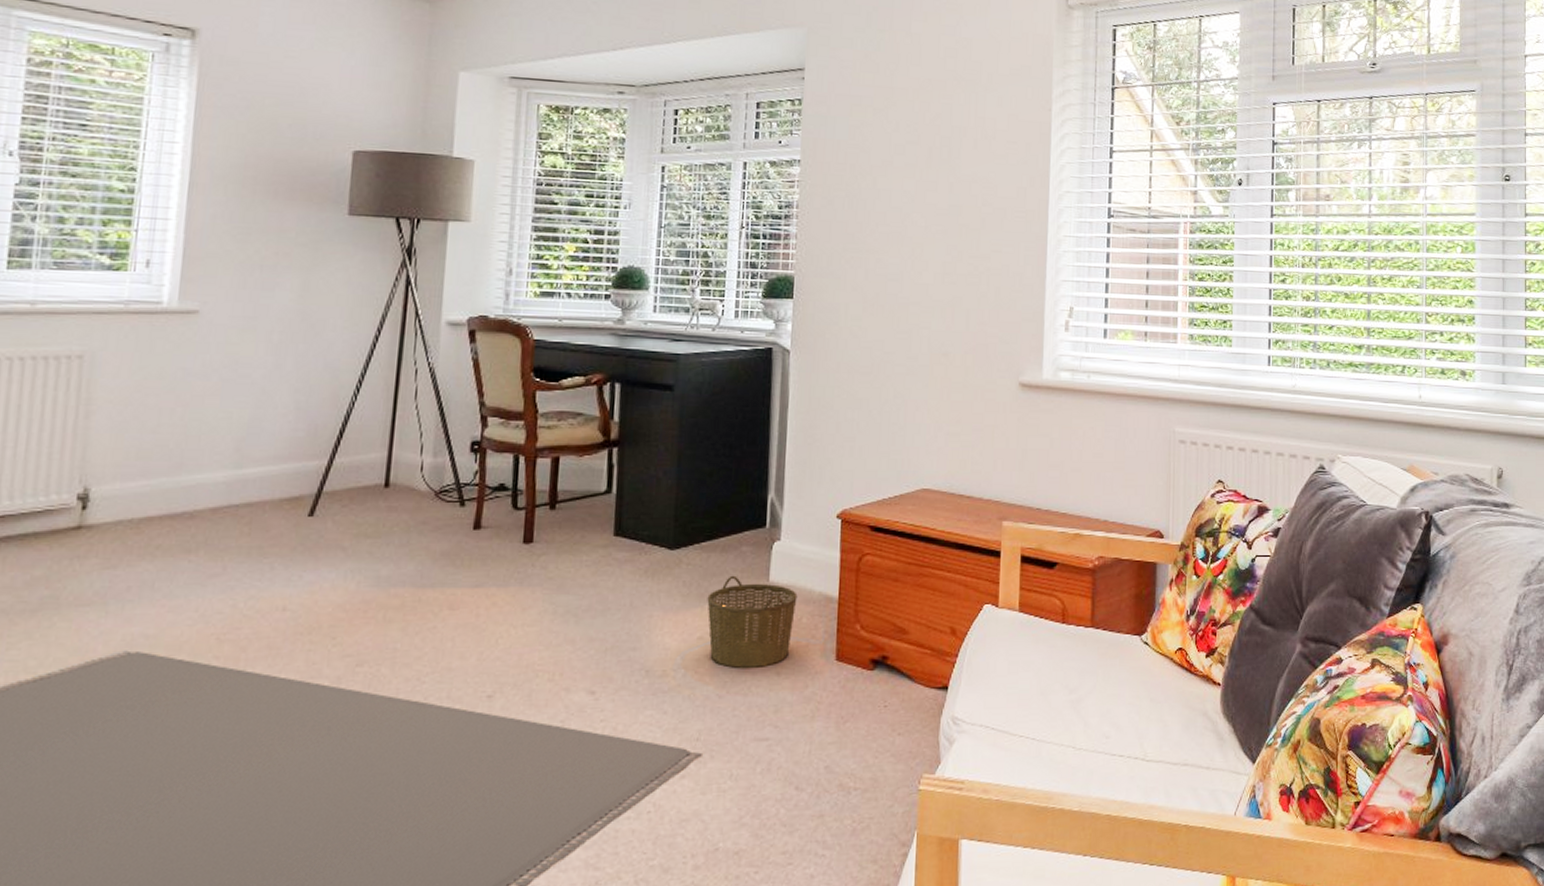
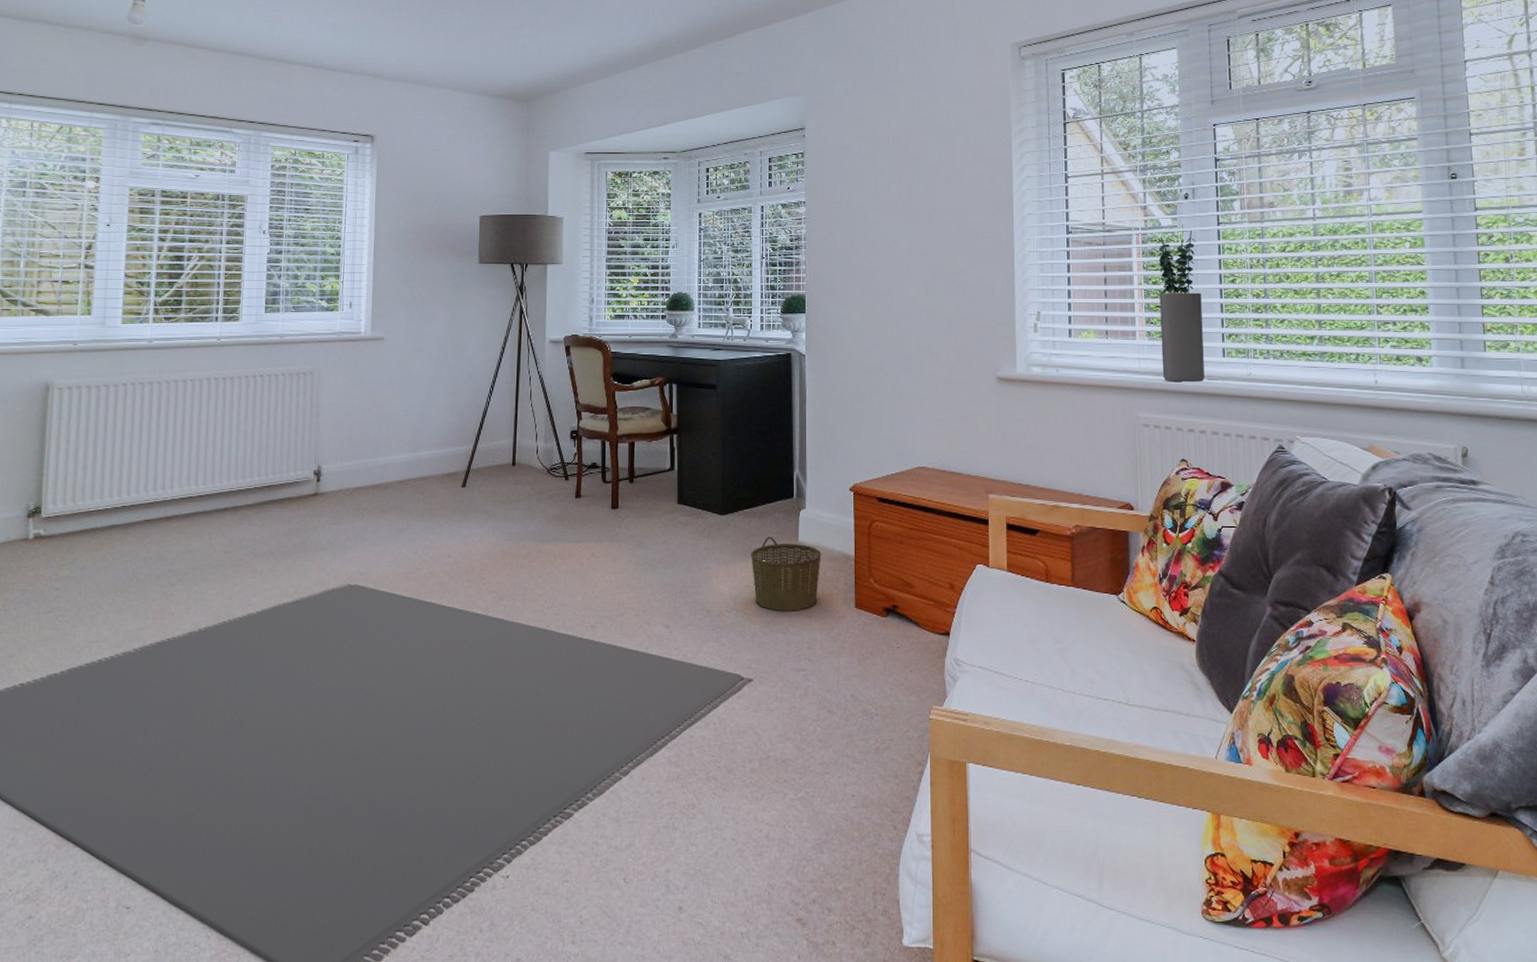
vase: none [1203,222,1249,394] -> present [1159,231,1205,383]

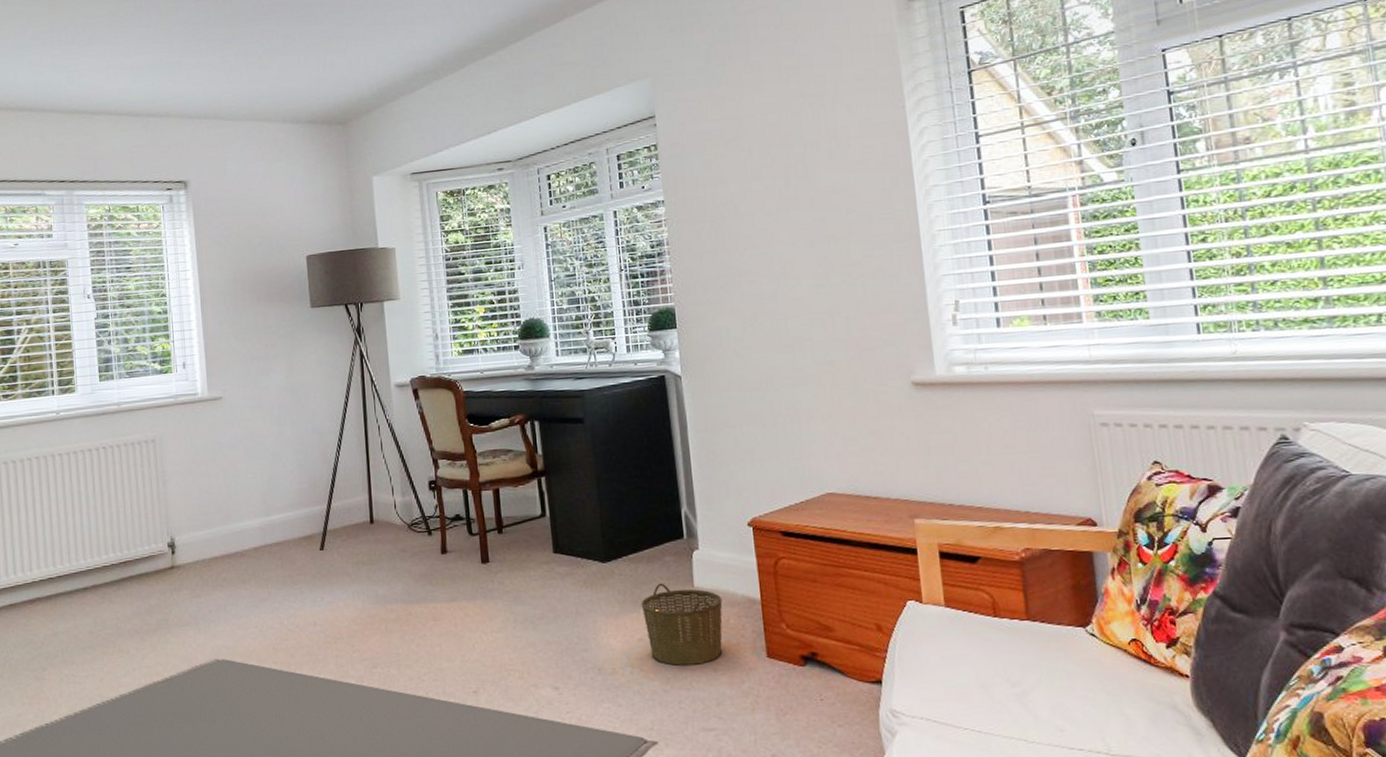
vase: present [1159,231,1205,383] -> none [1103,184,1176,370]

